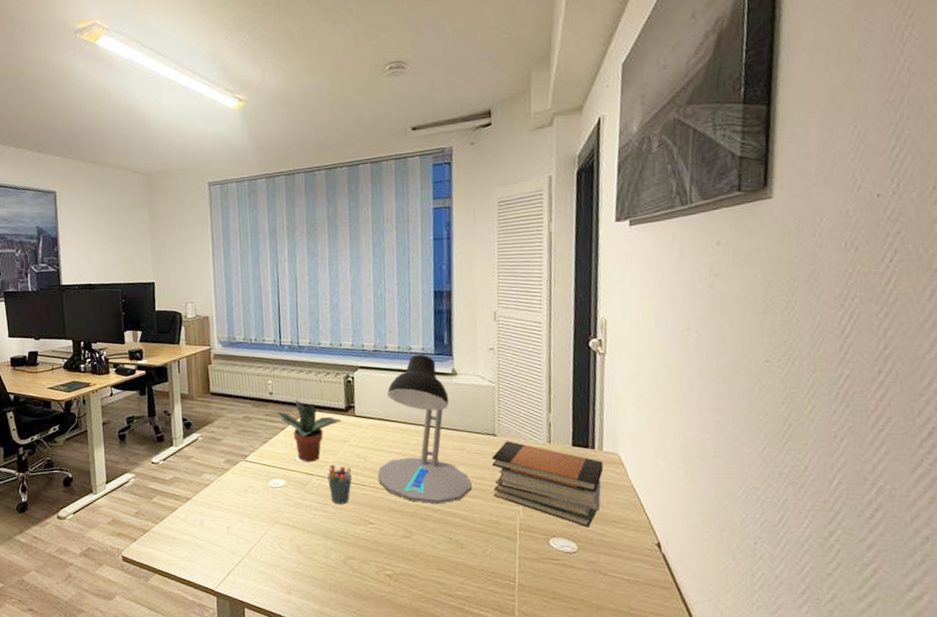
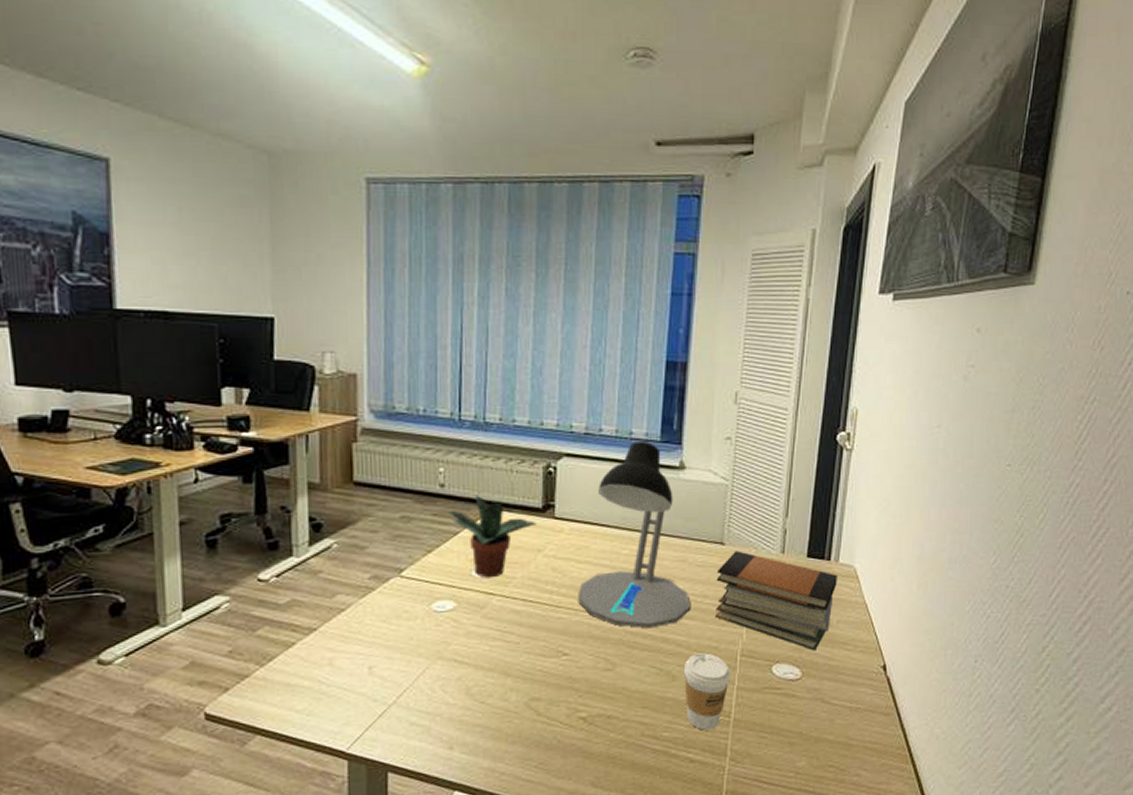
pen holder: present [327,464,353,505] -> none [513,580,545,632]
coffee cup: none [470,526,512,592] -> present [684,653,730,730]

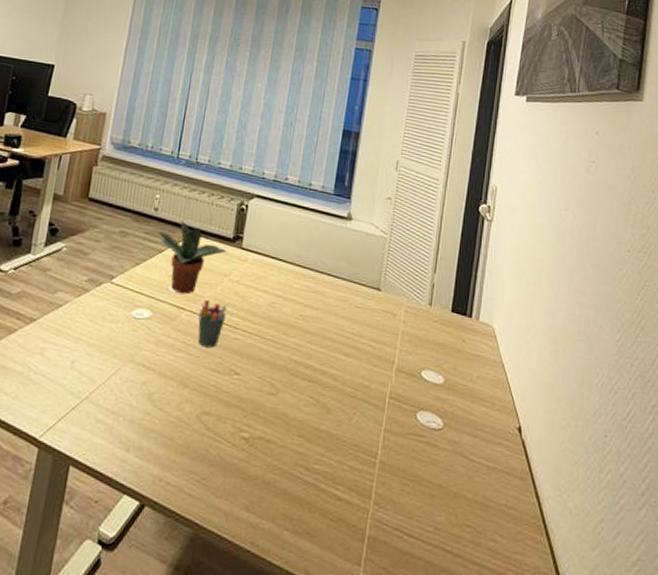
pen holder: none [513,580,545,632] -> present [198,299,228,348]
desk lamp: present [578,440,690,629] -> none [253,191,348,360]
coffee cup: present [684,653,730,730] -> none [337,390,379,469]
book stack: present [716,551,838,651] -> none [369,298,478,403]

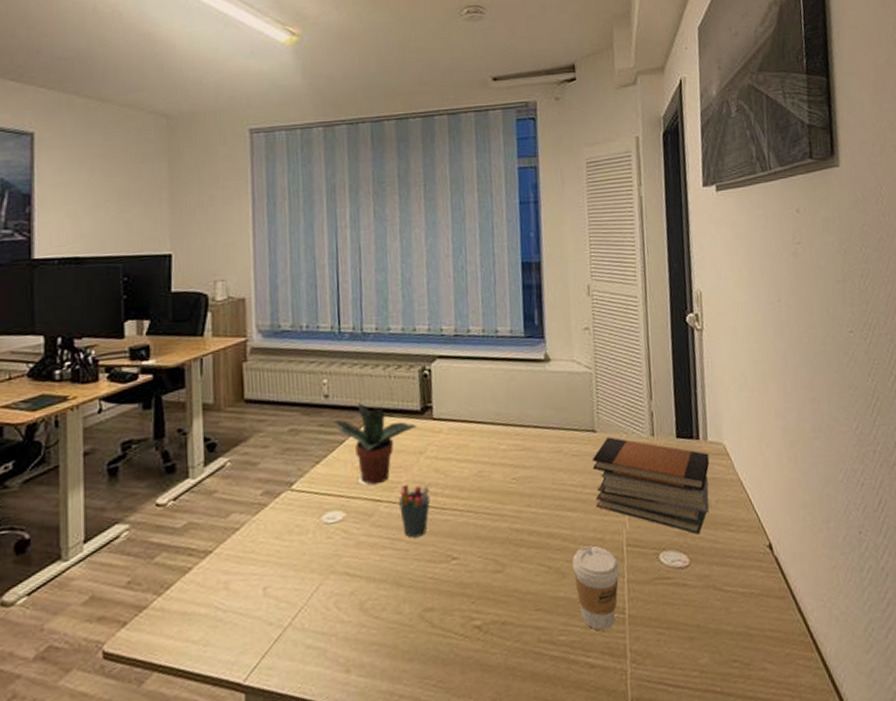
coffee cup: none [337,390,379,469] -> present [572,545,620,631]
book stack: none [369,298,478,403] -> present [591,437,710,535]

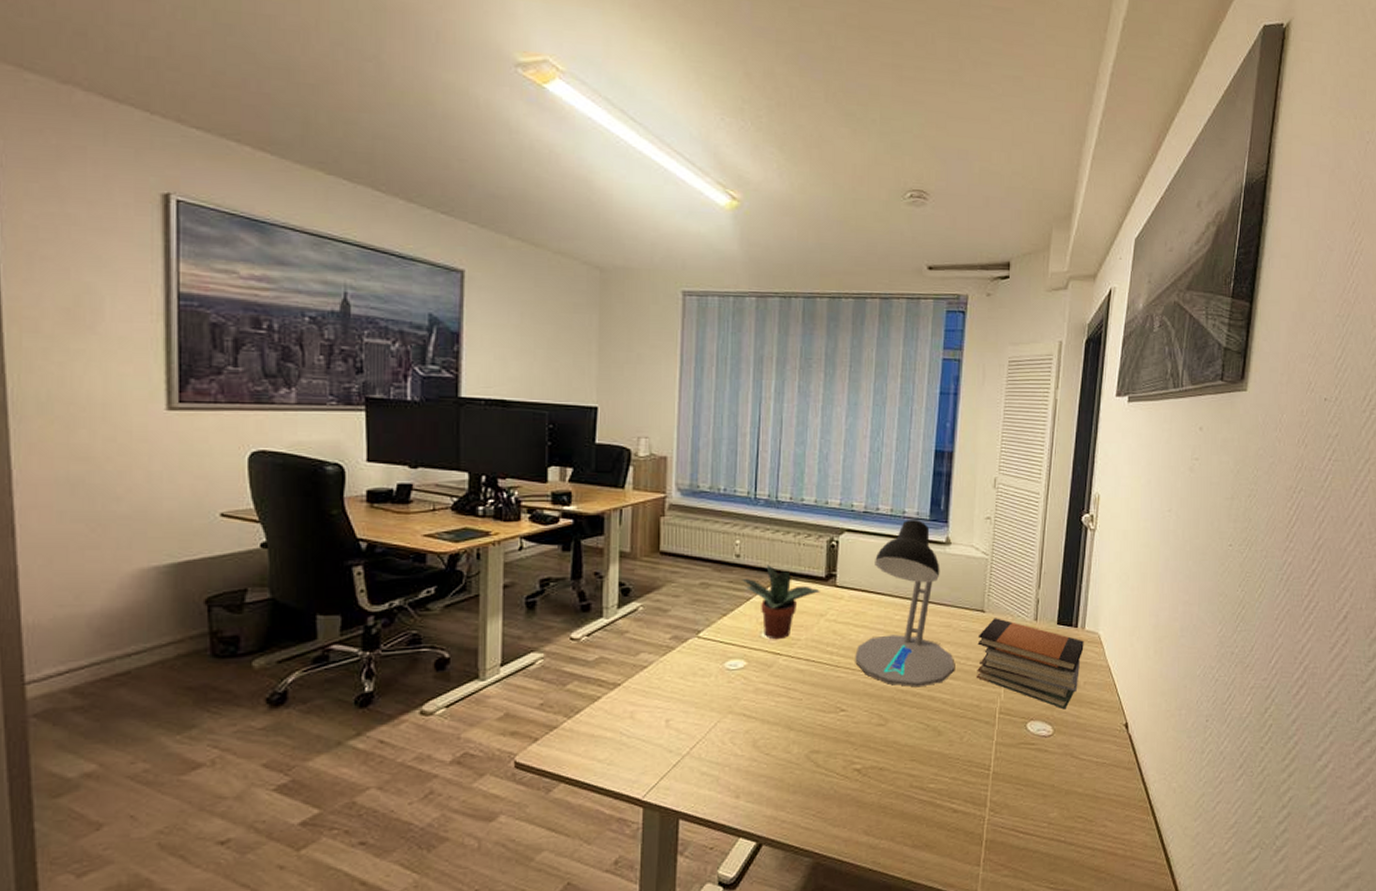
pen holder: present [399,484,431,538] -> none [797,642,827,689]
desk lamp: none [461,337,571,525] -> present [855,518,954,688]
coffee cup: present [572,545,620,631] -> none [949,710,990,782]

